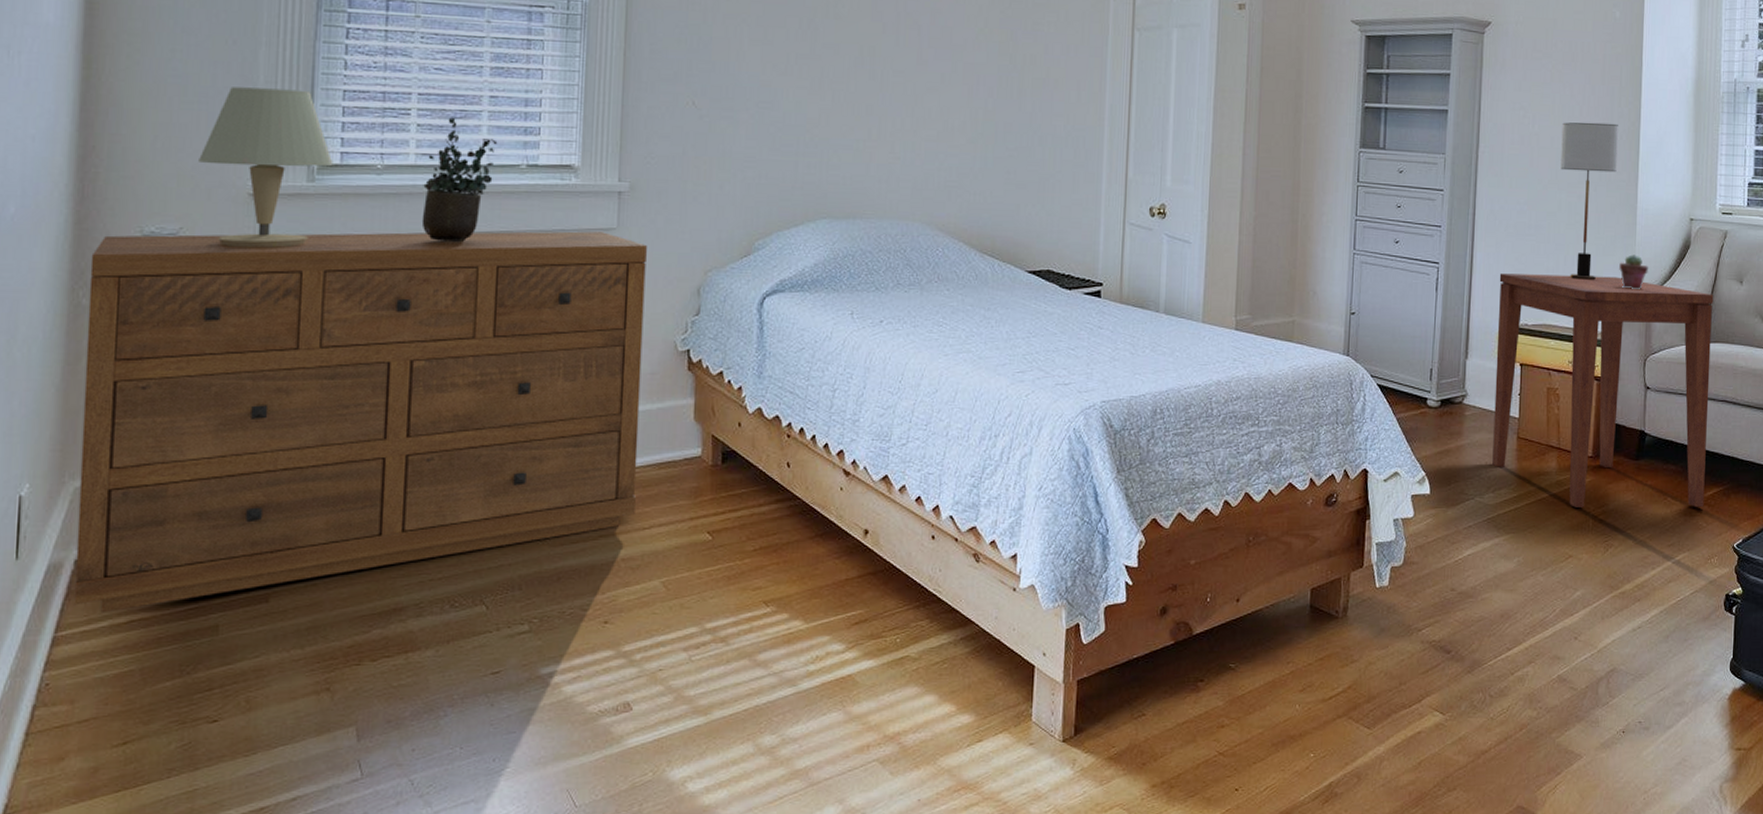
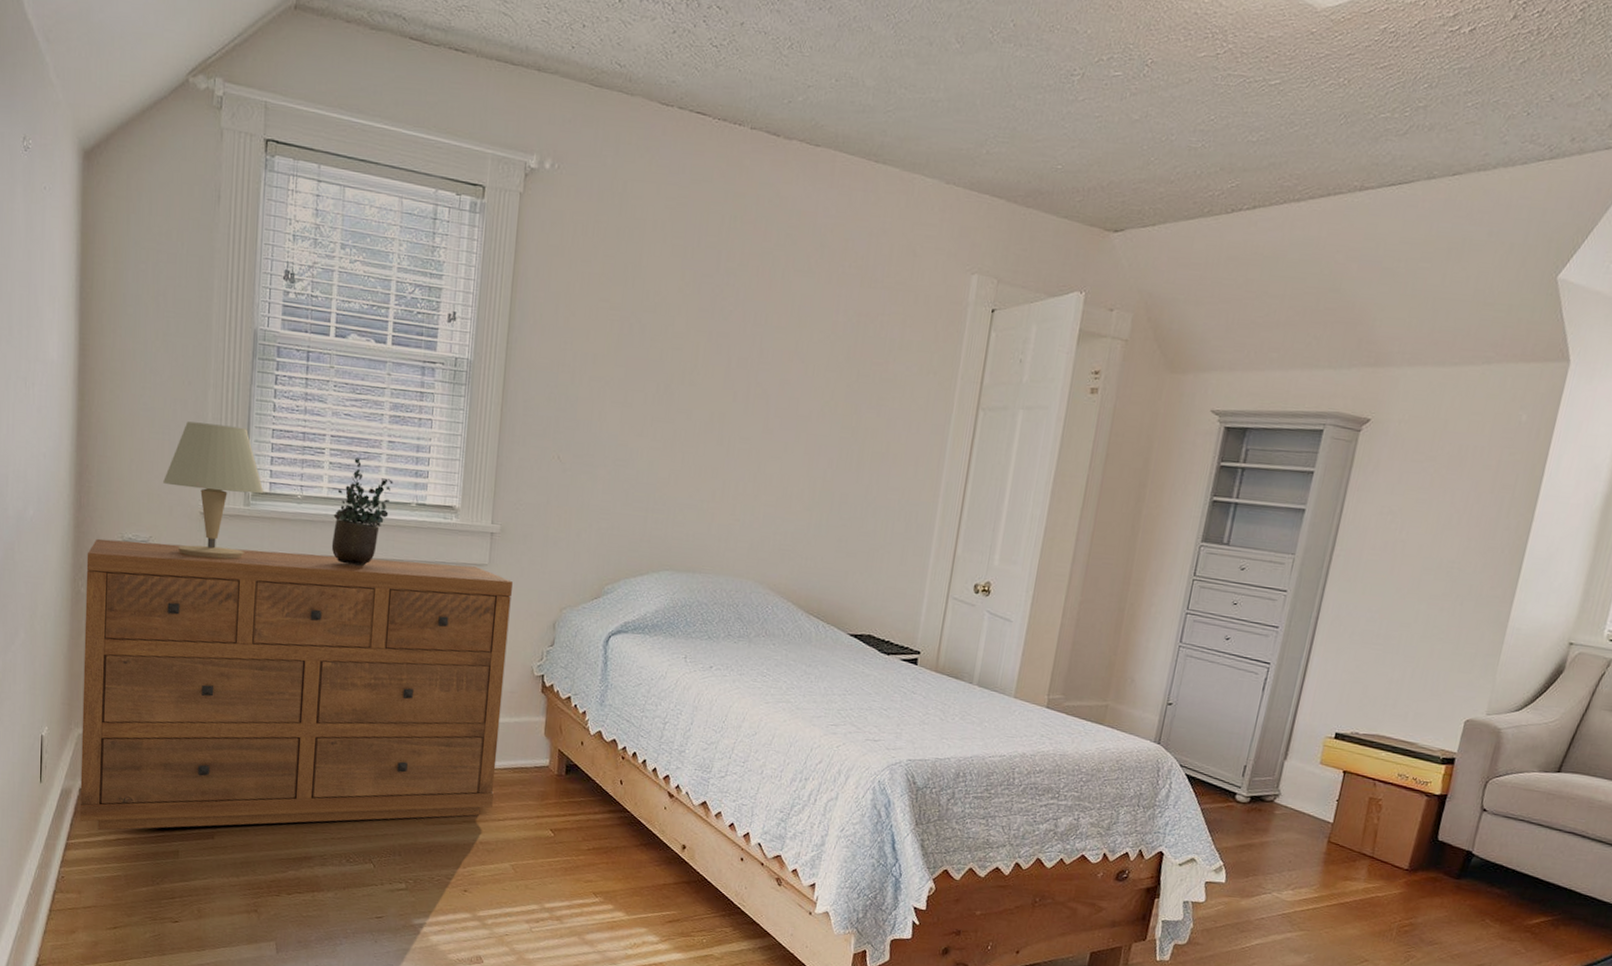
side table: present [1492,273,1714,508] -> none [1296,680,1582,934]
table lamp: present [1560,122,1618,280] -> none [1415,530,1502,696]
potted succulent: present [1619,254,1648,289] -> none [1474,674,1509,710]

